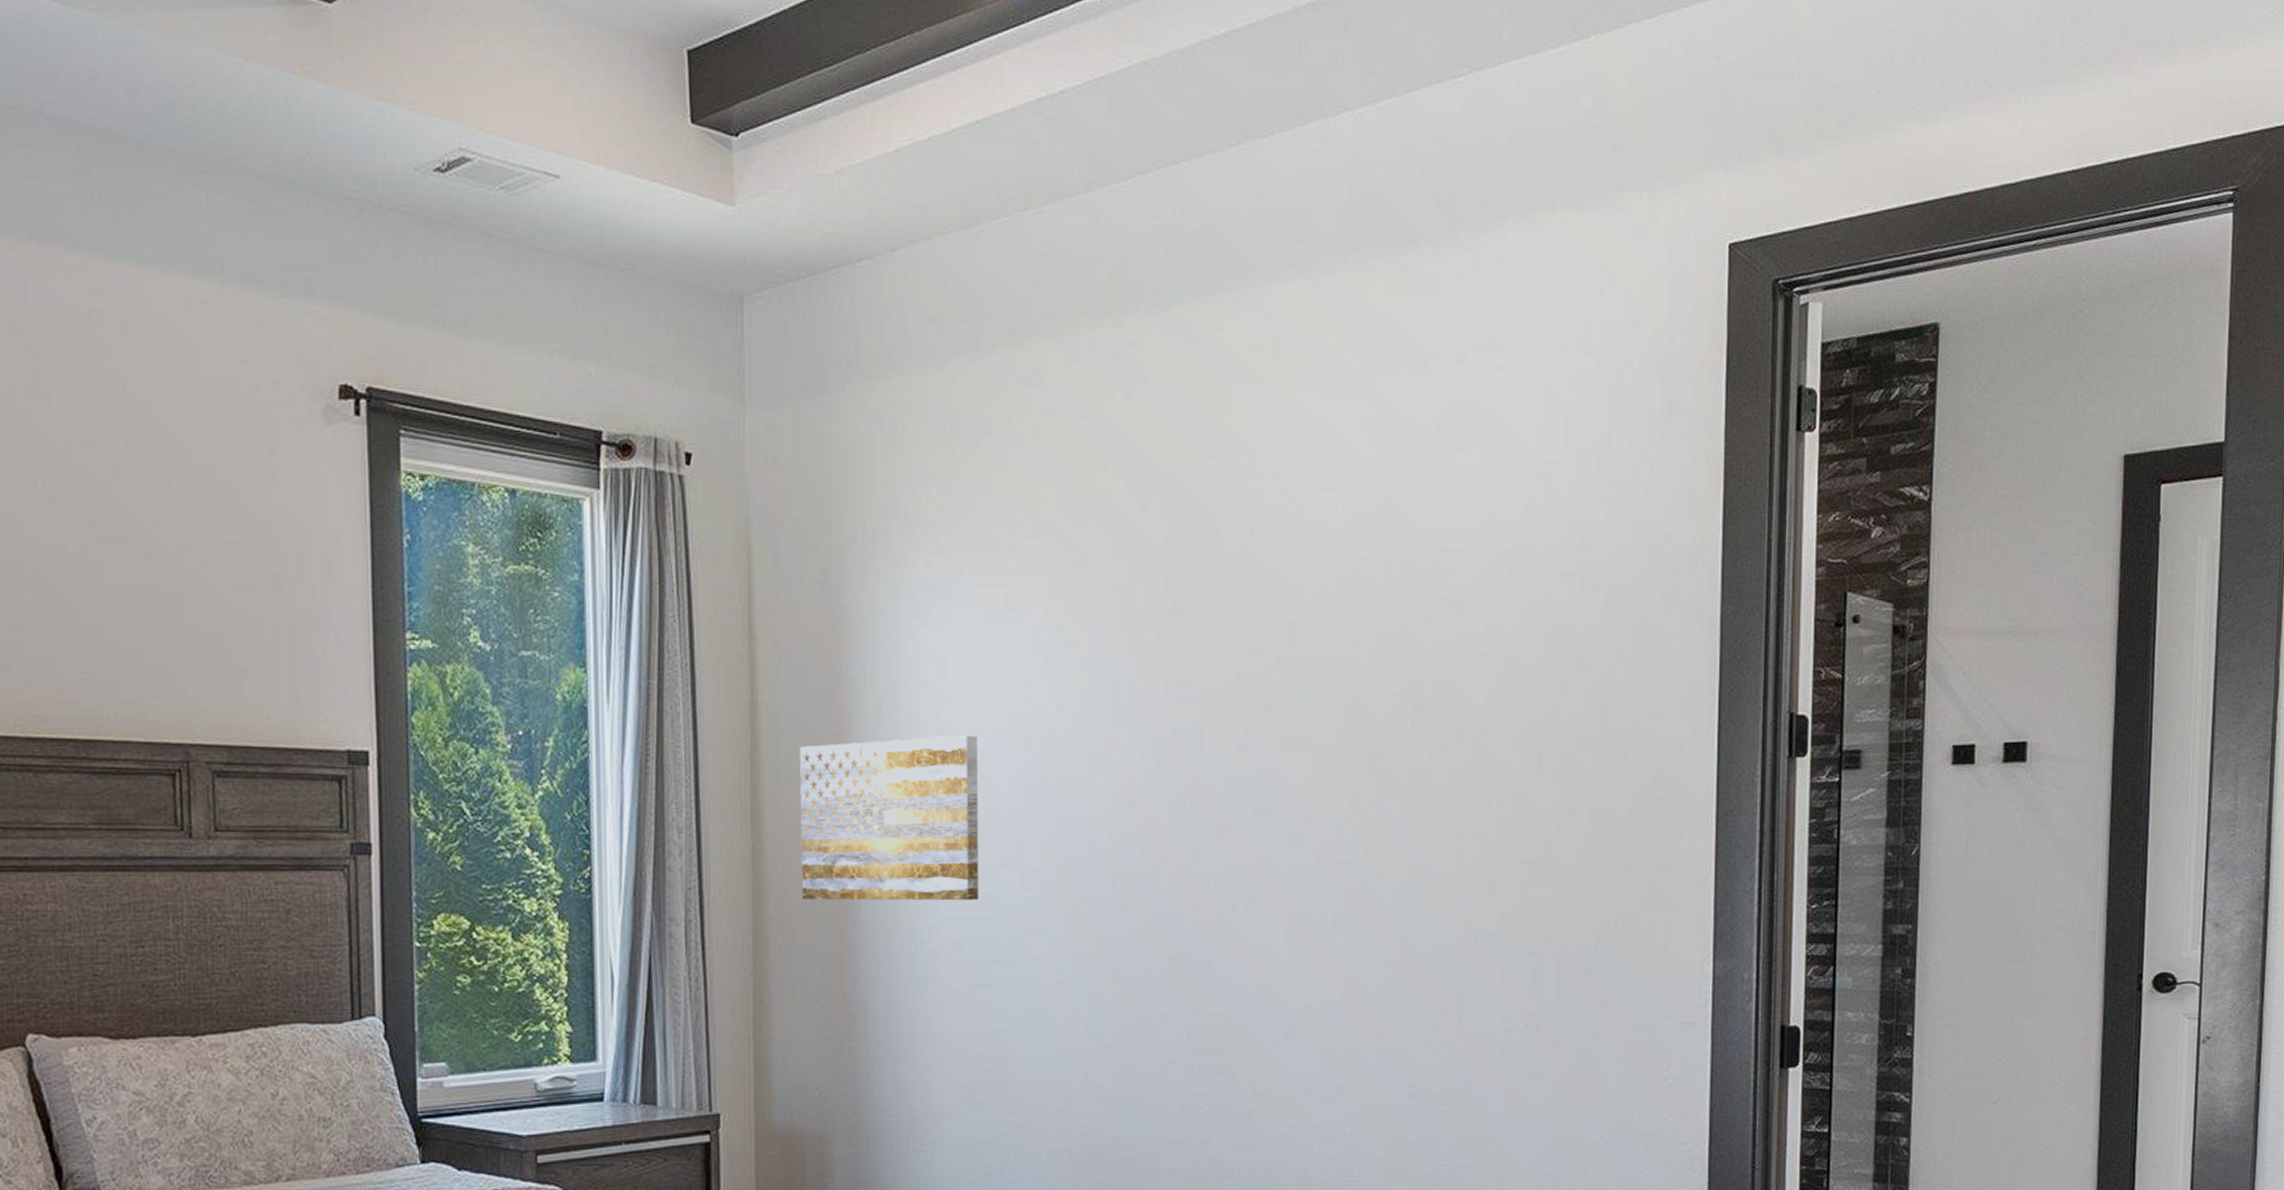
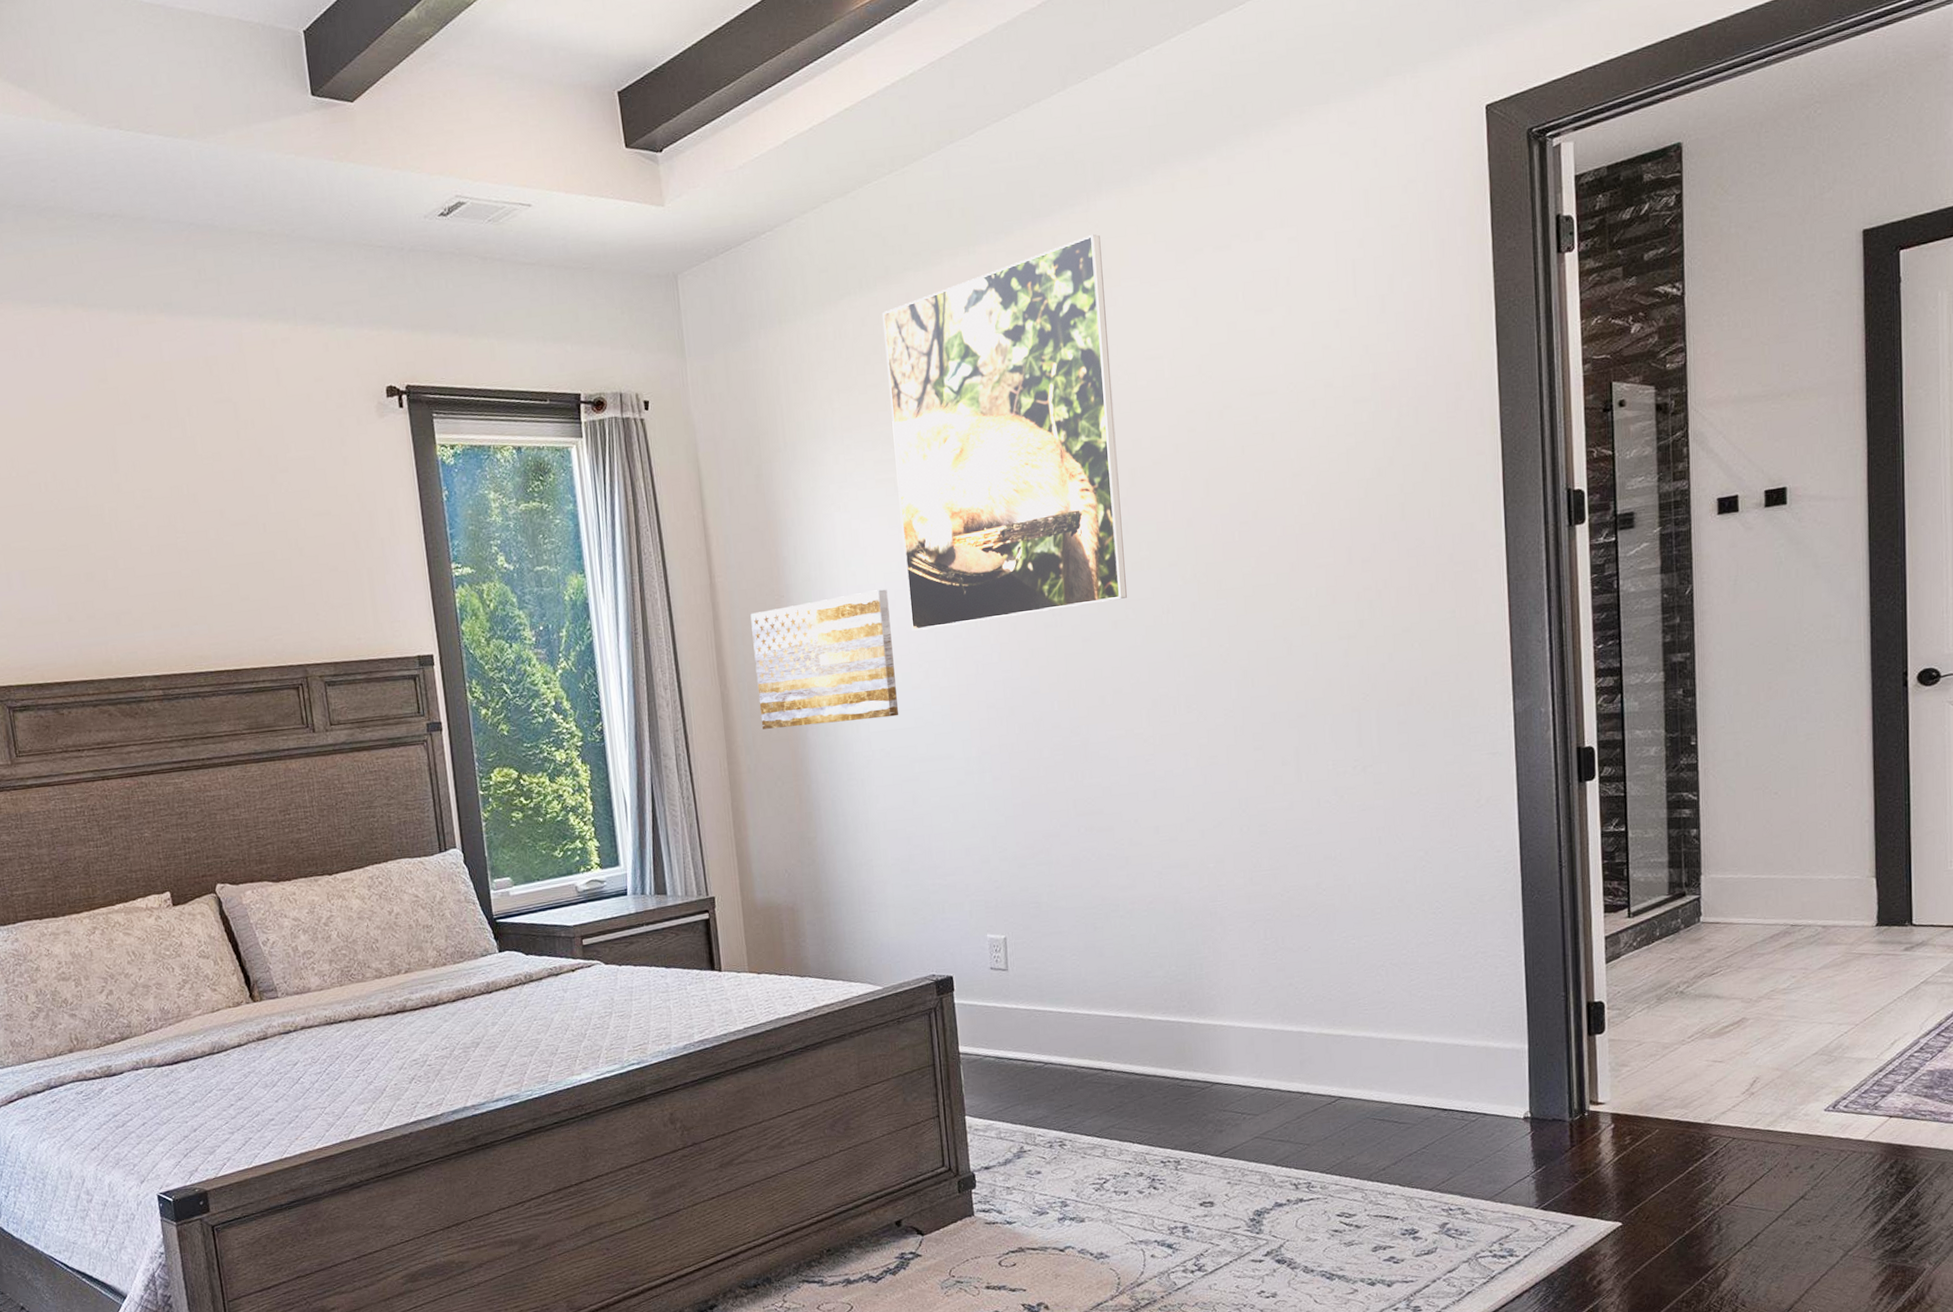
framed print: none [1001,326,1275,793] -> present [883,234,1127,631]

